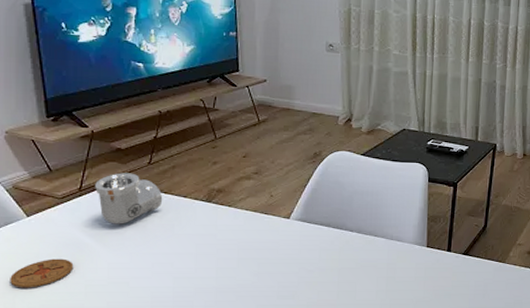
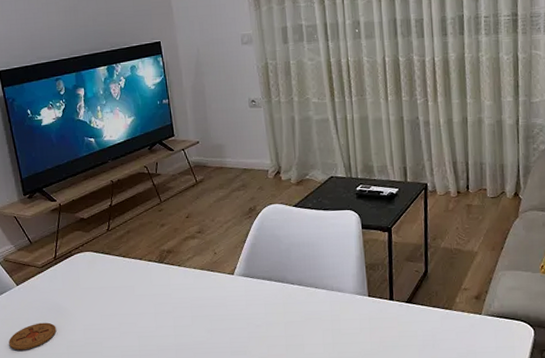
pipe fitting: present [95,173,163,224] -> none [66,240,123,289]

